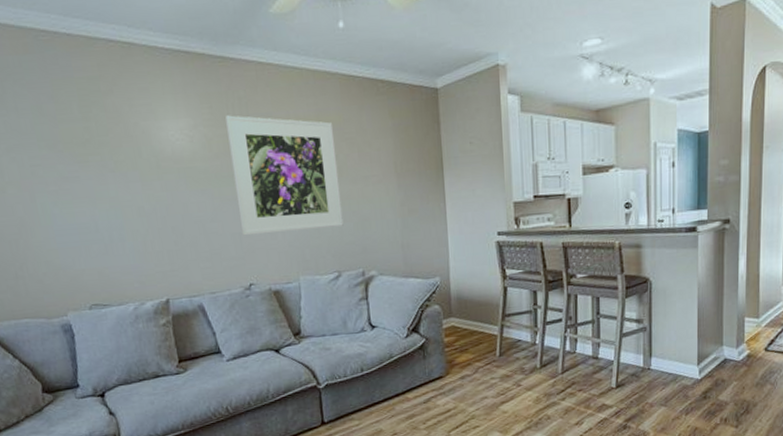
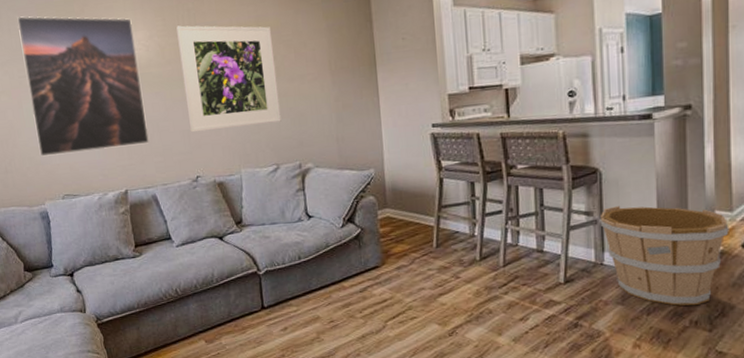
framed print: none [26,92,194,261] -> present [17,16,149,157]
wooden bucket: none [648,314,756,406] -> present [599,206,729,306]

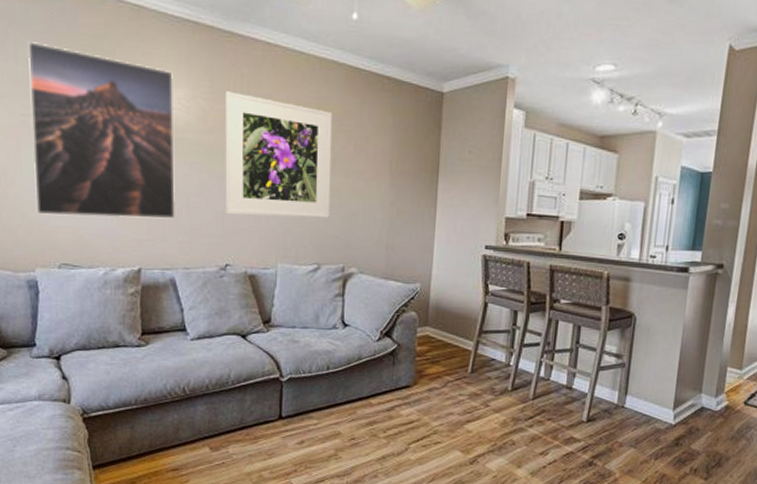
wooden bucket: present [599,206,729,306] -> none [627,352,737,455]

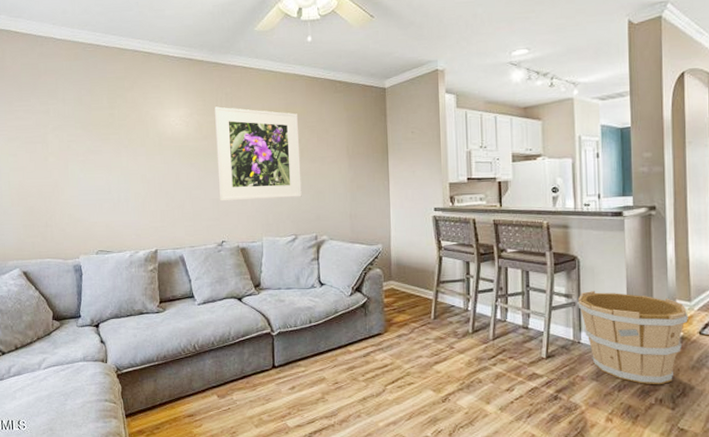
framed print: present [27,42,176,219] -> none [71,88,182,214]
wooden bucket: none [627,352,737,455] -> present [577,291,688,385]

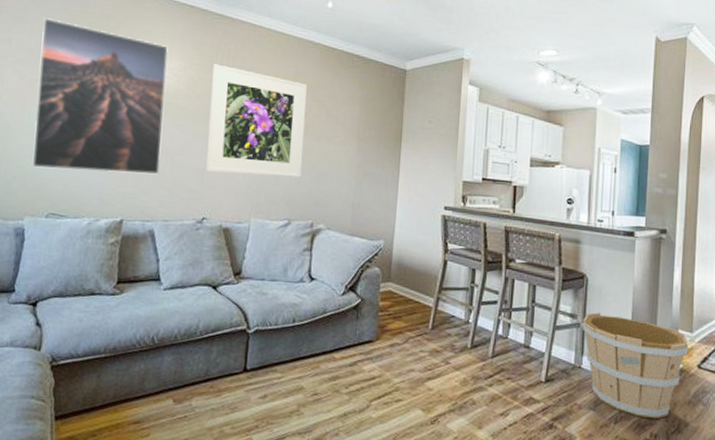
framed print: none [71,88,182,214] -> present [31,18,169,175]

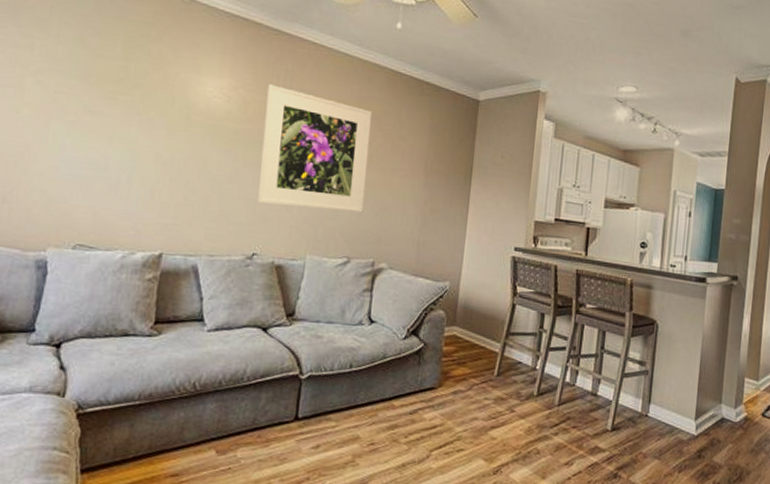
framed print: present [31,18,169,175] -> none [56,23,218,205]
wooden bucket: present [582,312,689,420] -> none [650,360,754,468]

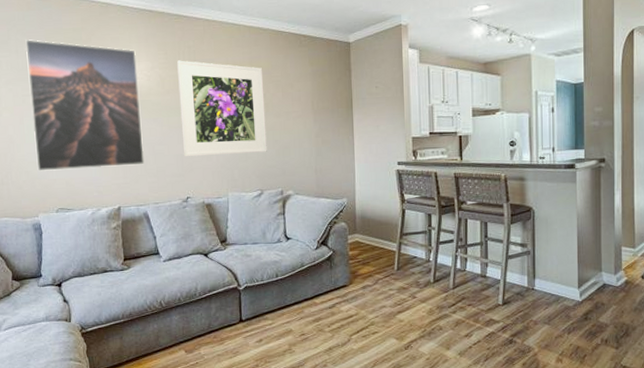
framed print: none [56,23,218,205] -> present [25,39,145,171]

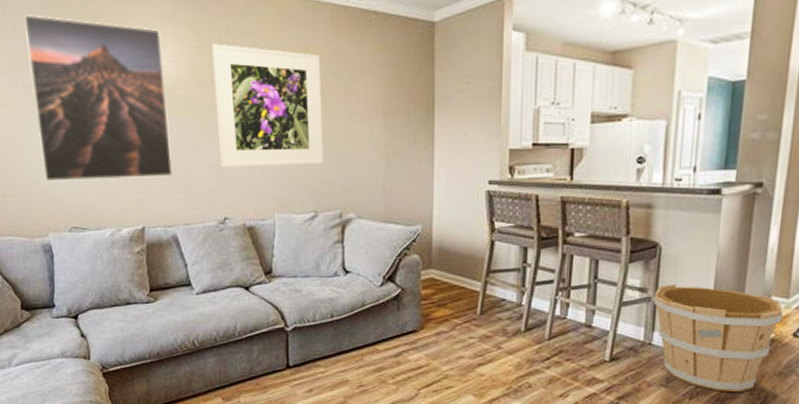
wooden bucket: none [532,240,632,327] -> present [653,284,784,393]

